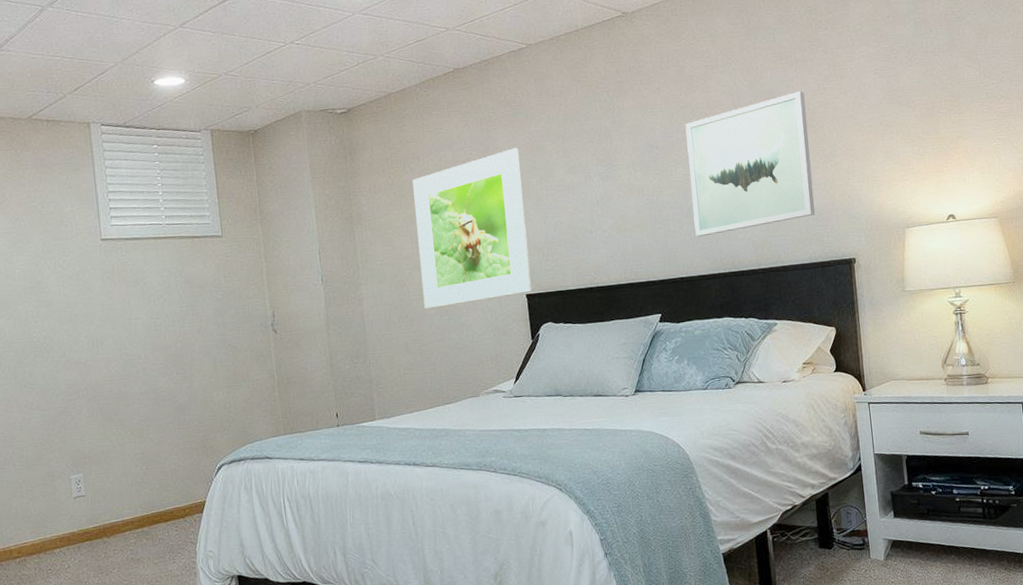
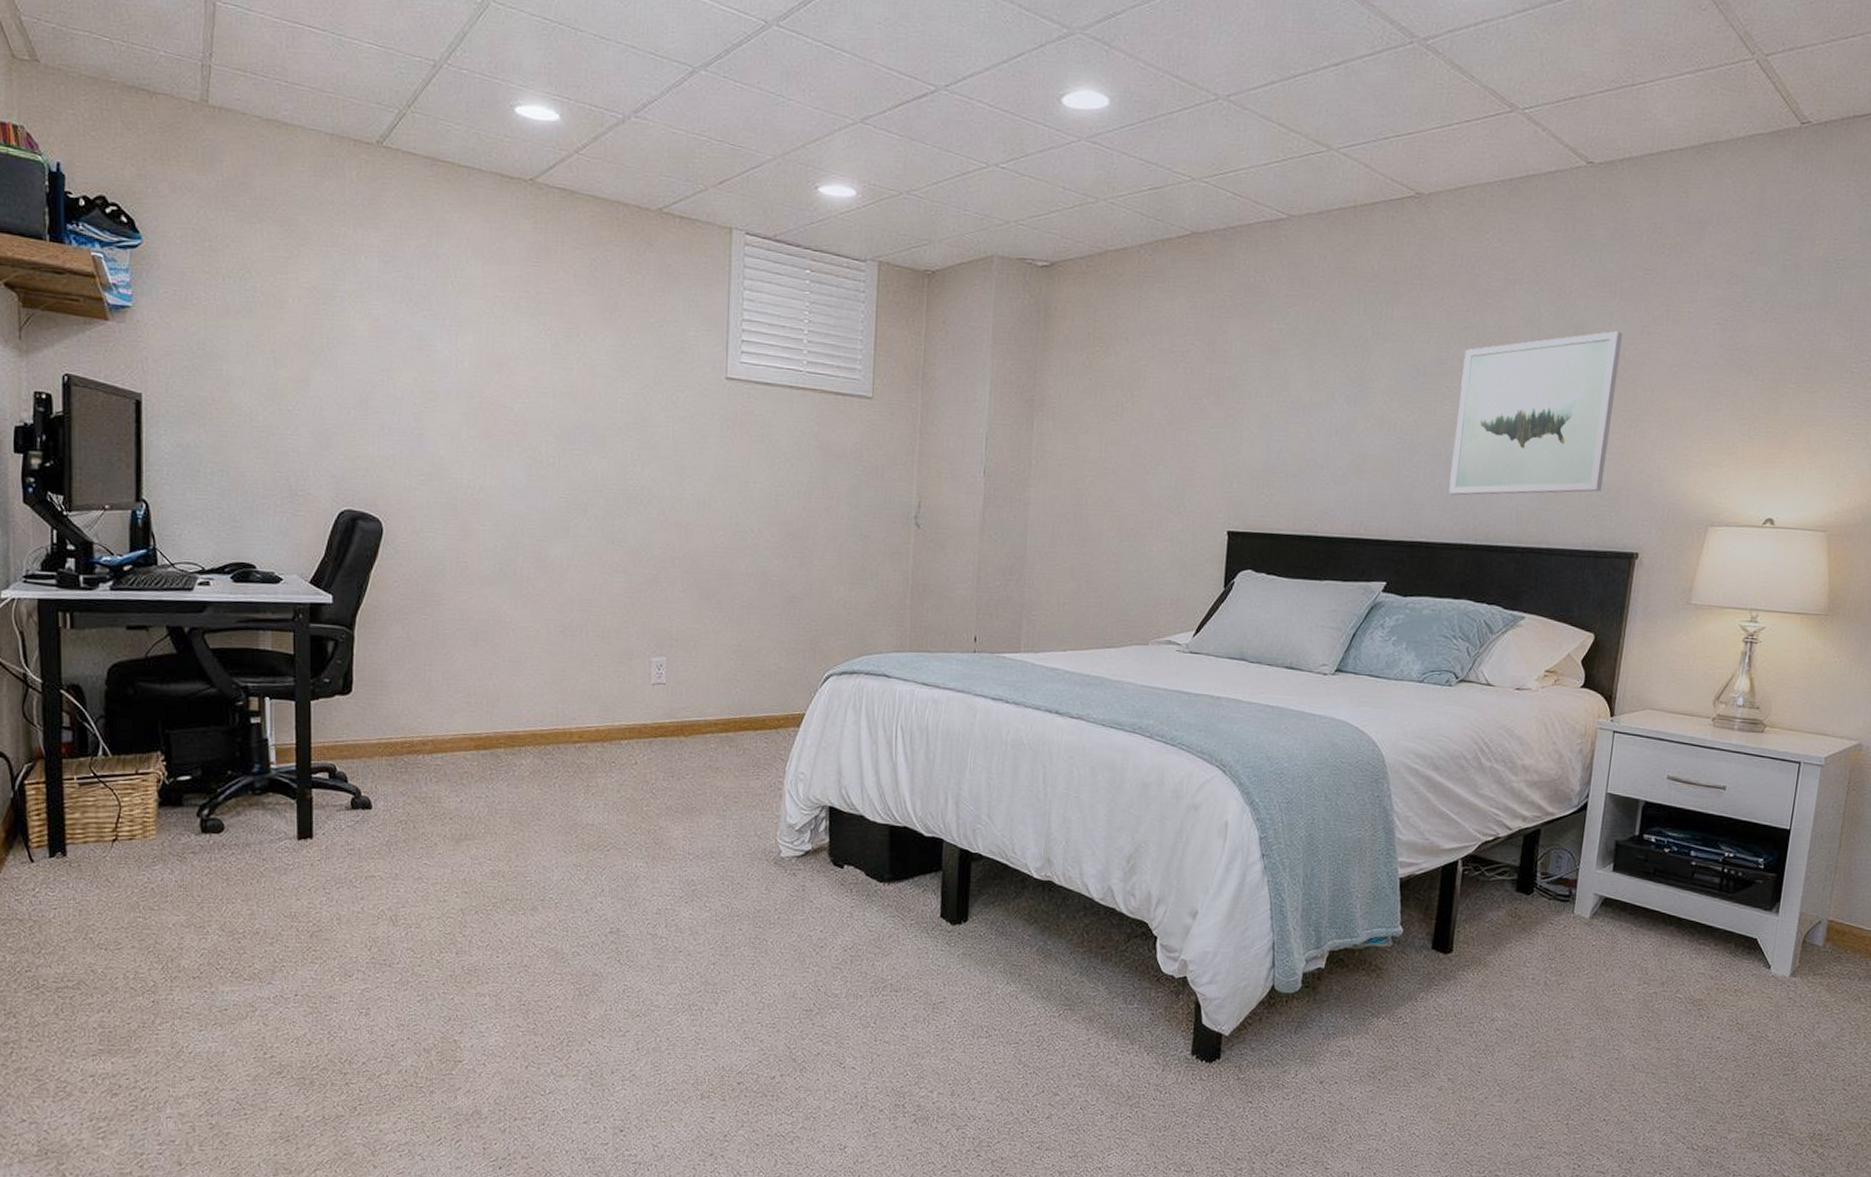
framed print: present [412,148,532,309] -> none [1102,345,1253,530]

